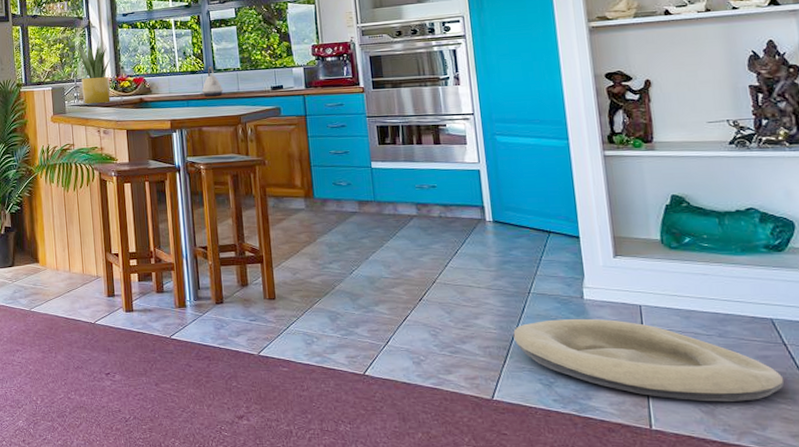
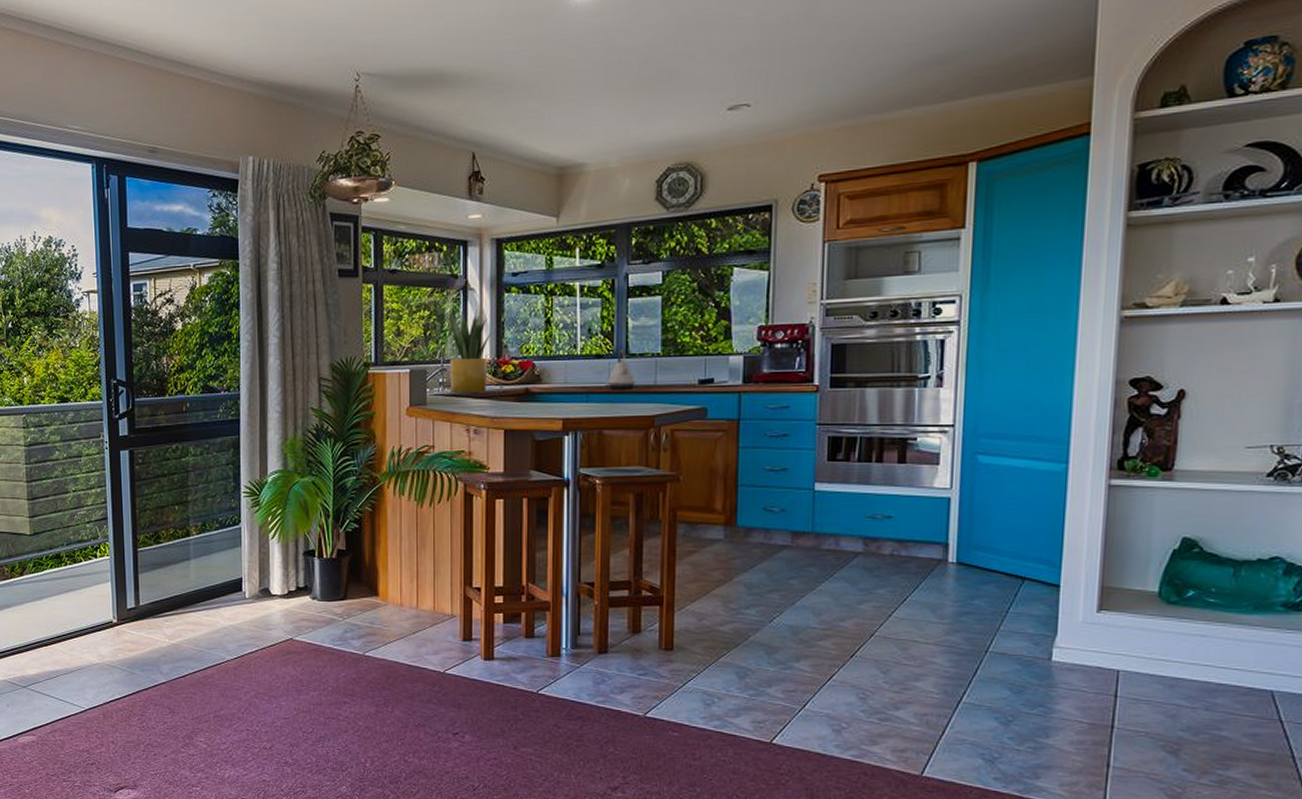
dog bed: present [513,318,785,401] -> none [958,683,1271,785]

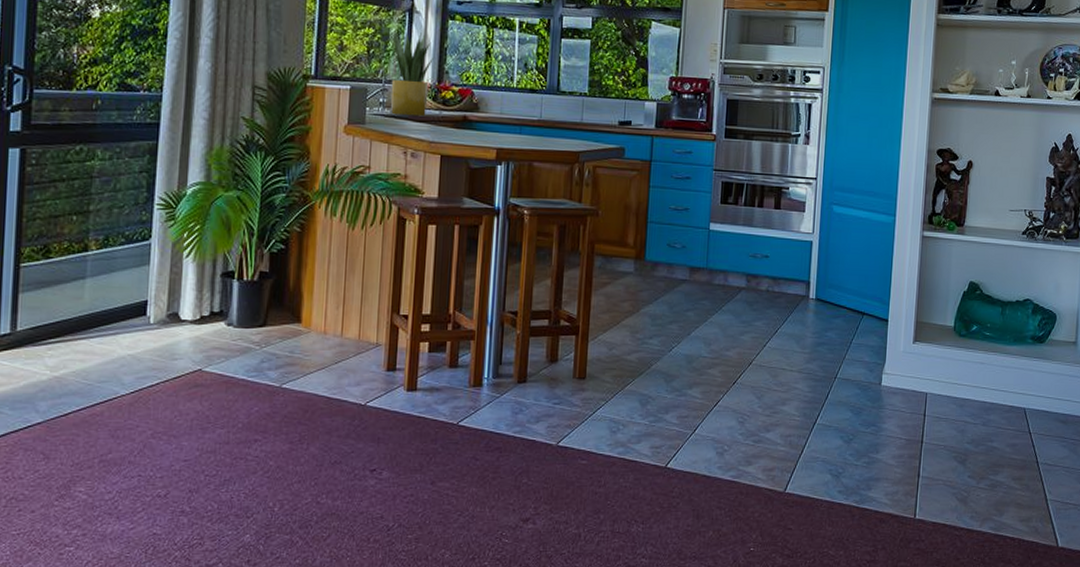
kettle: present [607,349,637,390] -> none [539,86,565,125]

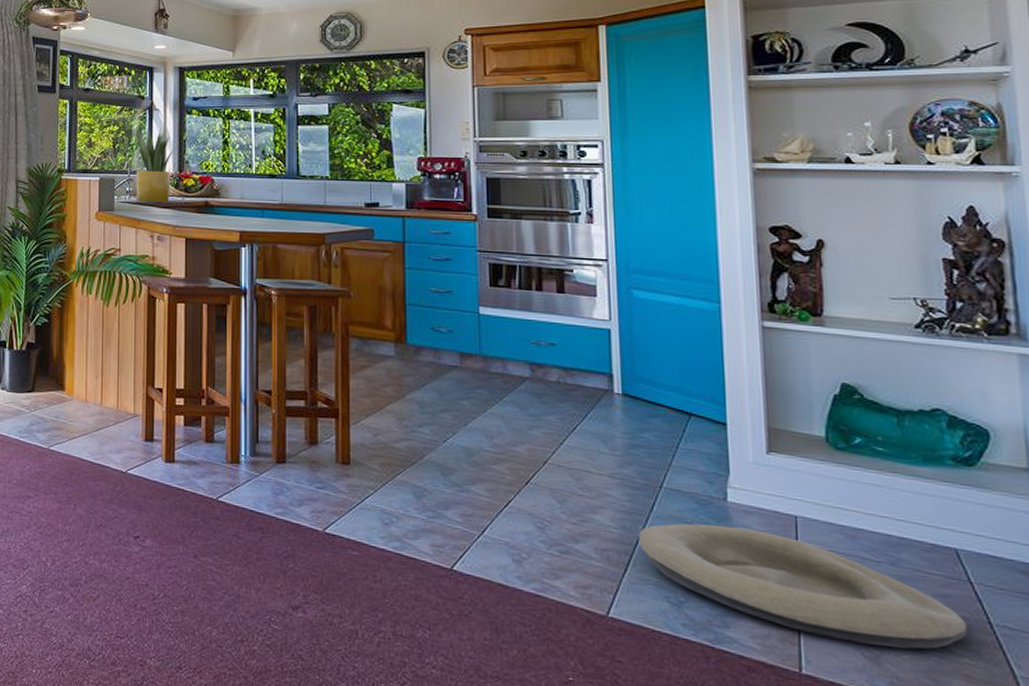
dog bed: none [814,405,1024,489] -> present [638,523,968,649]

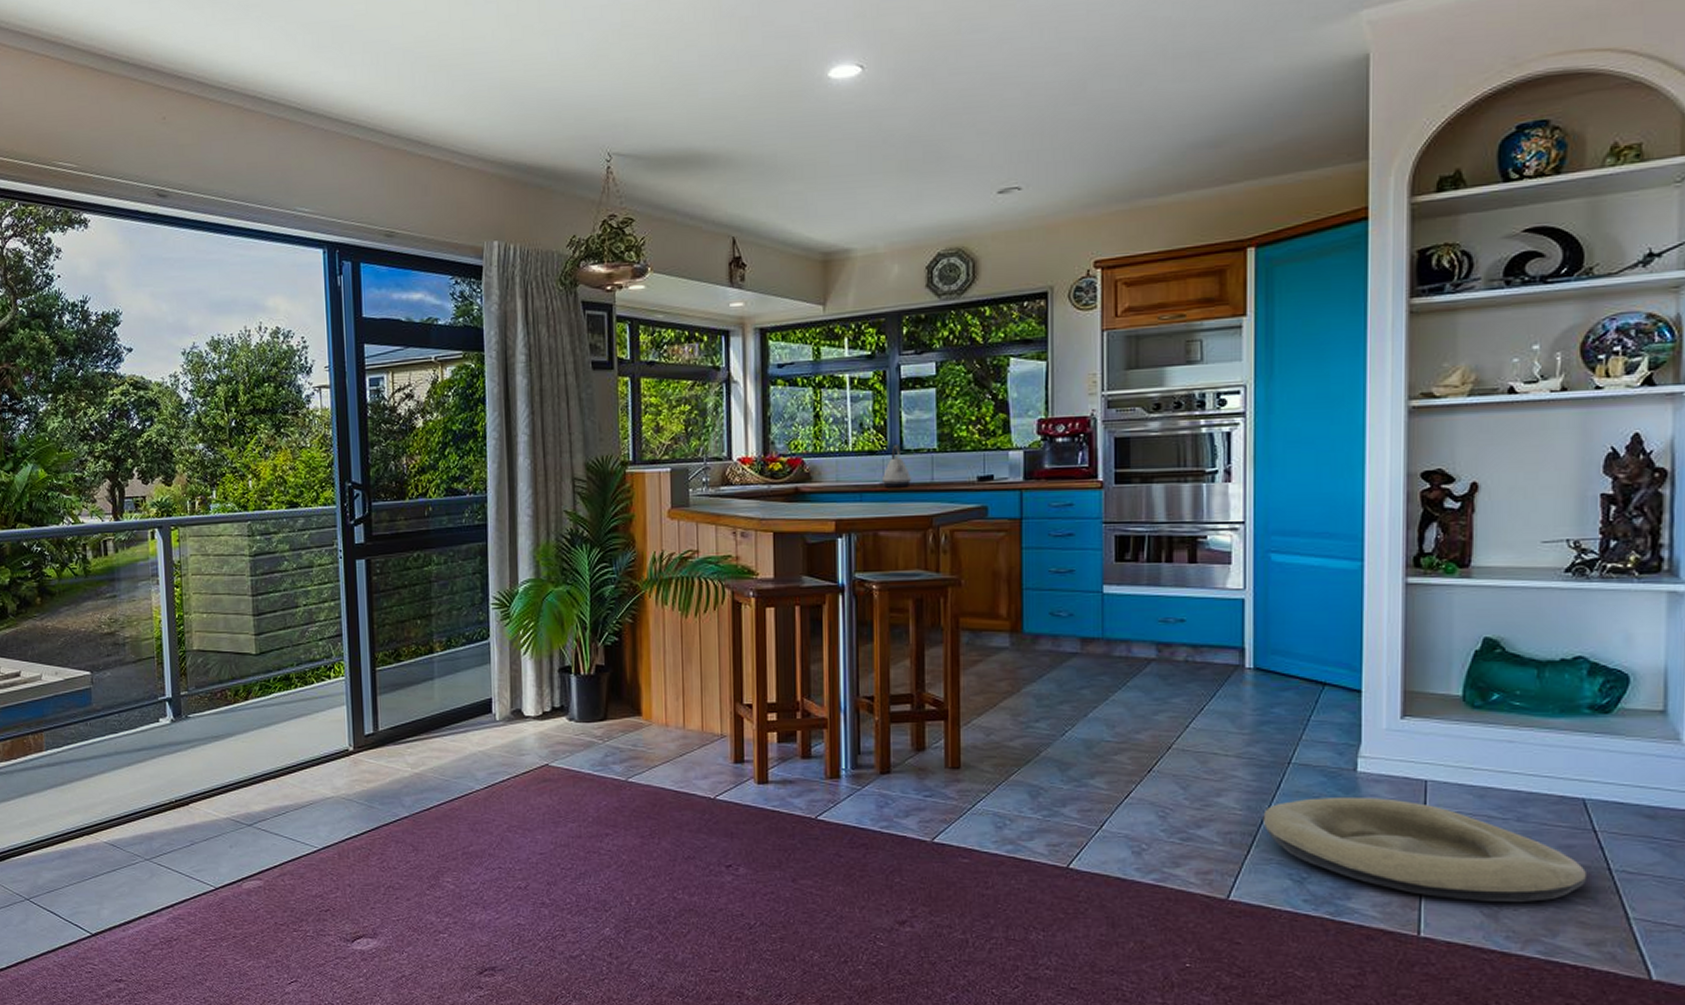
planter: present [136,127,175,203] -> none [712,403,758,494]
kettle: none [280,171,307,208] -> present [881,445,912,488]

